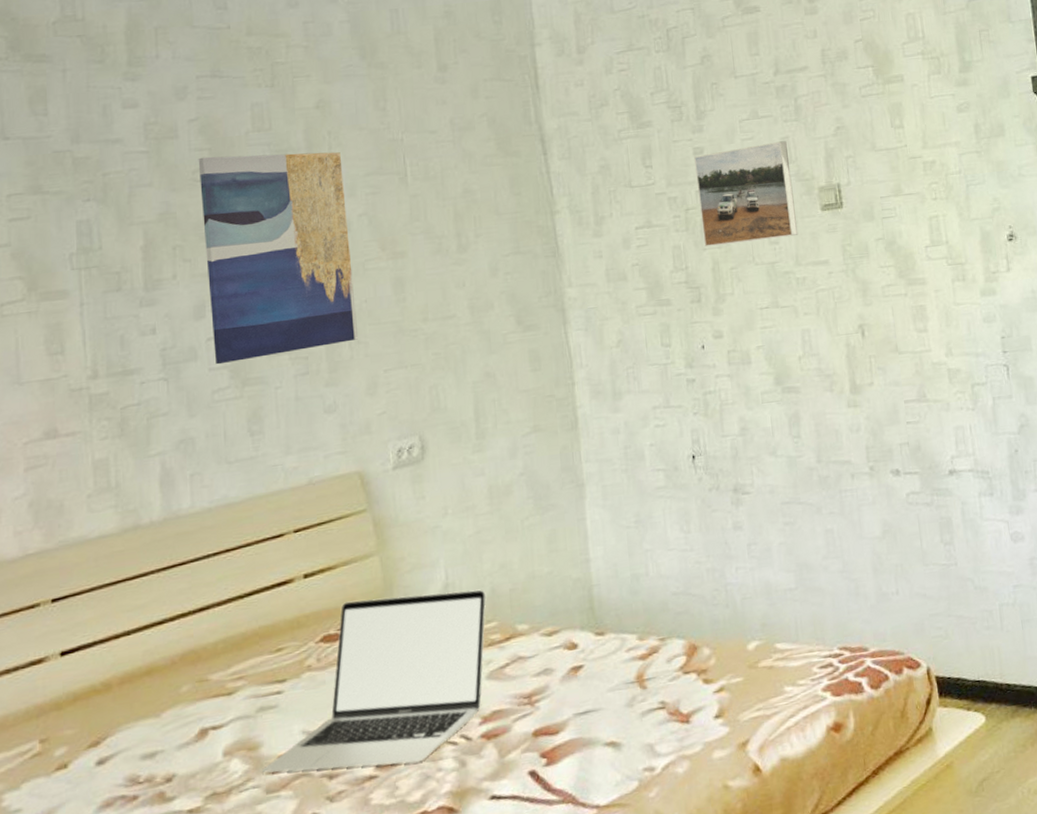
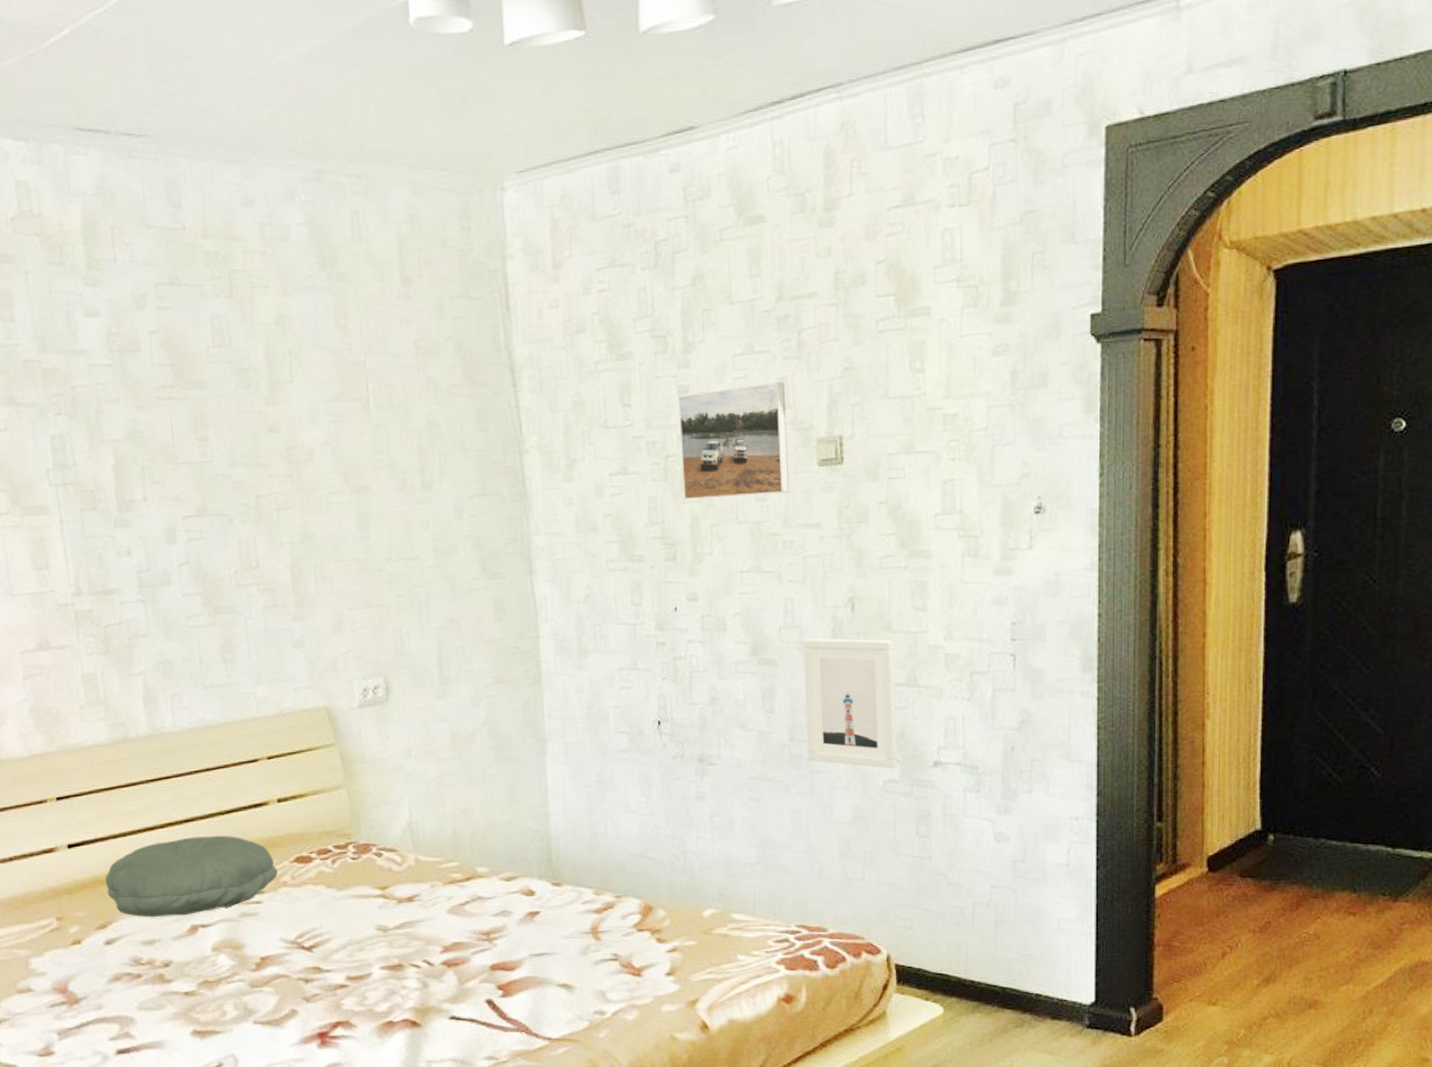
pillow: none [102,620,302,727] -> present [105,835,278,917]
wall art: present [198,151,359,365] -> none [161,373,324,591]
laptop: present [262,589,487,773] -> none [246,828,448,979]
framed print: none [821,360,918,481] -> present [803,638,898,769]

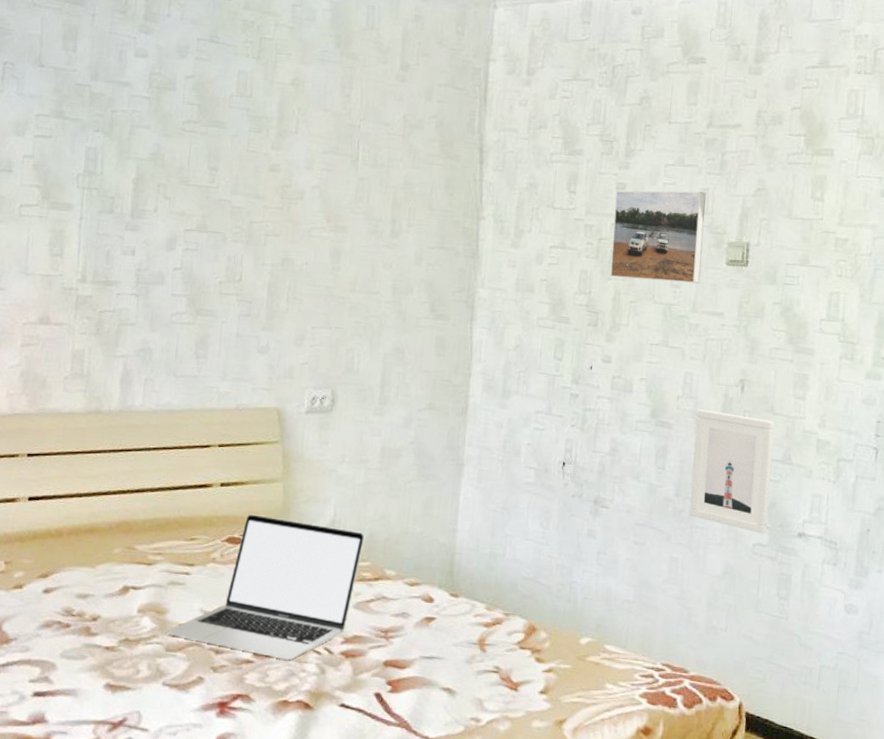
pillow: present [105,835,278,917] -> none [55,506,209,576]
laptop: none [246,828,448,979] -> present [165,514,365,660]

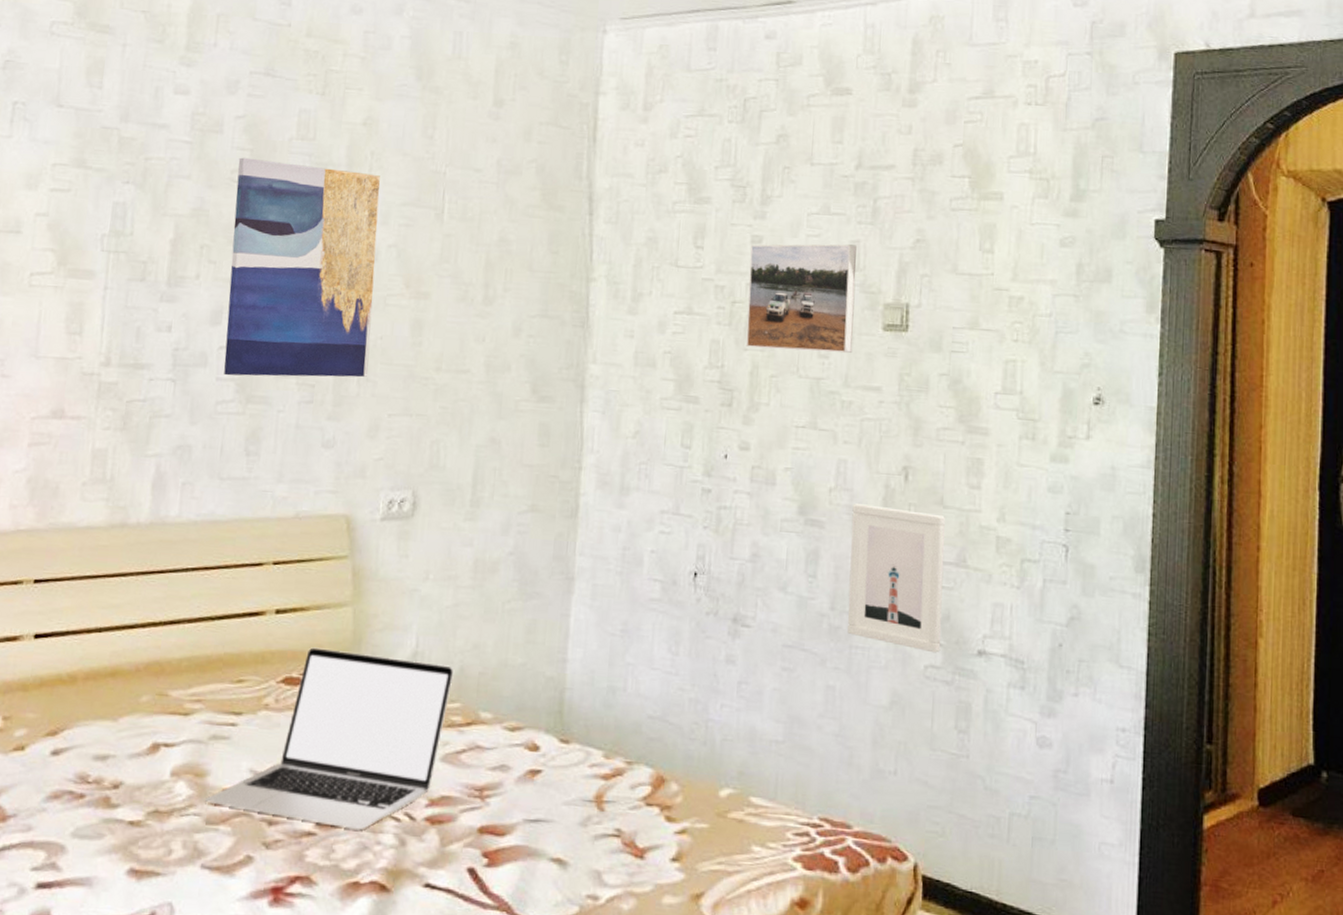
wall art: none [177,111,306,296] -> present [224,157,380,378]

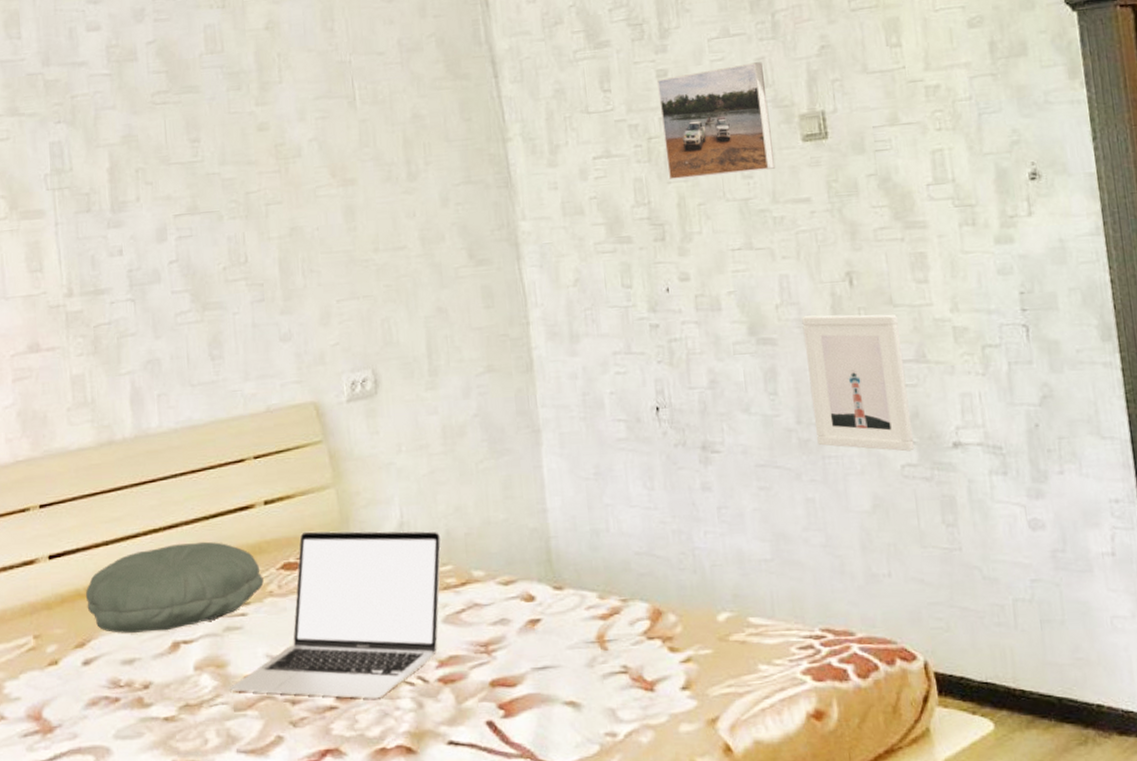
pillow: none [66,641,261,731] -> present [85,541,264,633]
wall art: present [224,157,380,378] -> none [156,74,312,288]

